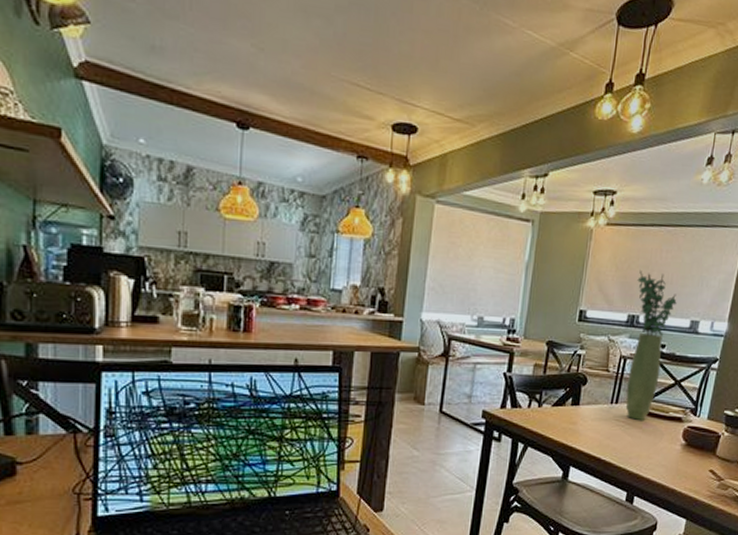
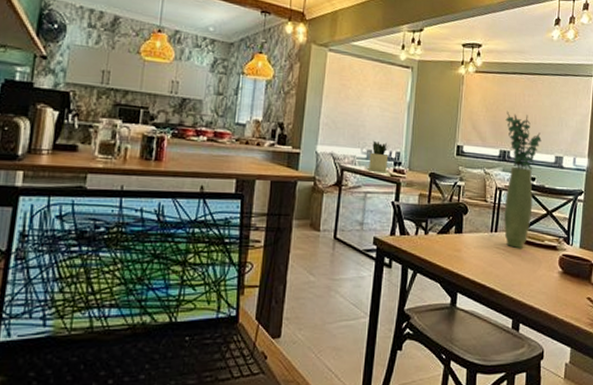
planter: none [476,306,503,343] -> present [366,140,389,174]

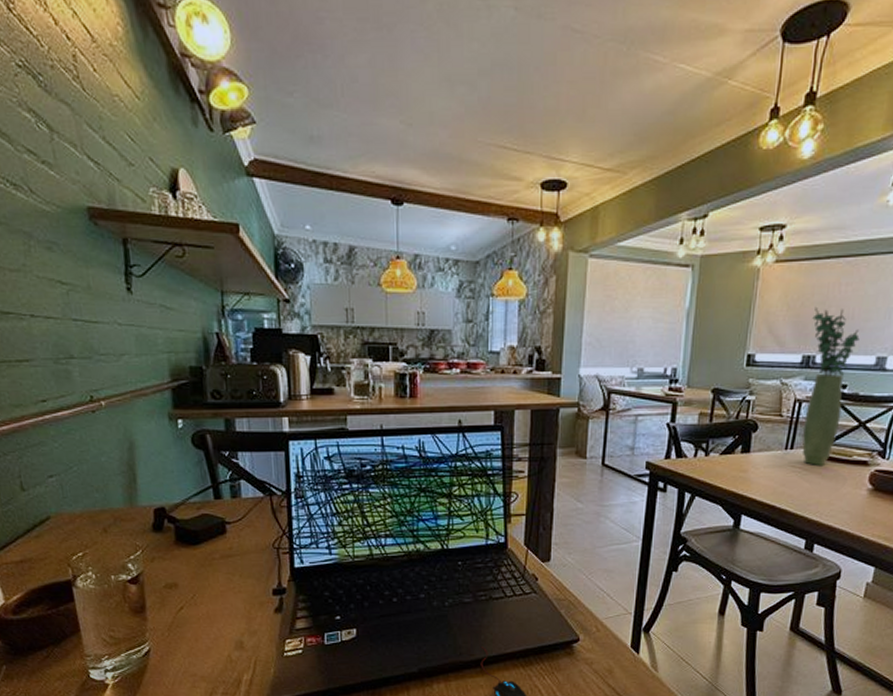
planter: present [366,140,389,174] -> none [637,357,664,393]

